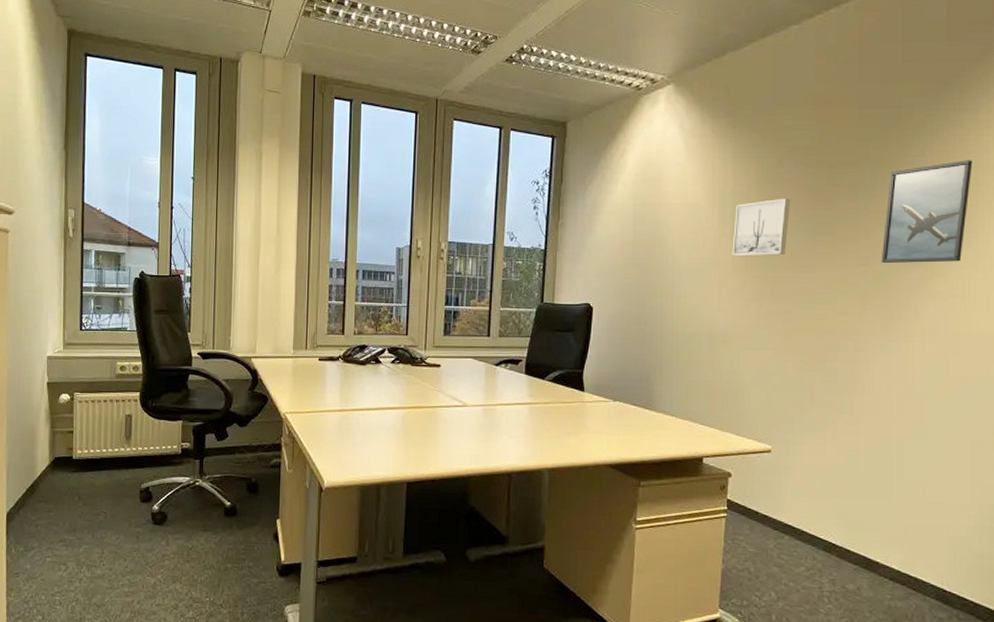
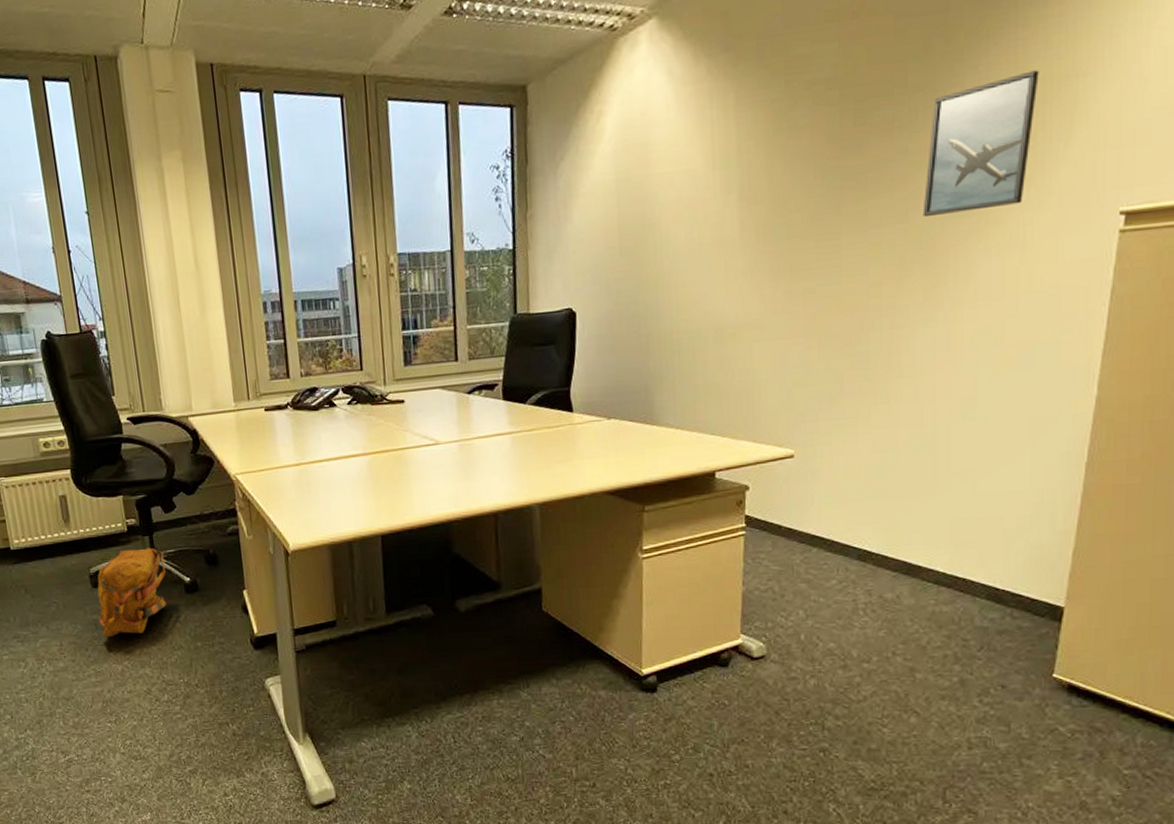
backpack: none [141,470,211,551] -> present [97,547,167,638]
wall art: present [732,198,791,257] -> none [739,148,810,231]

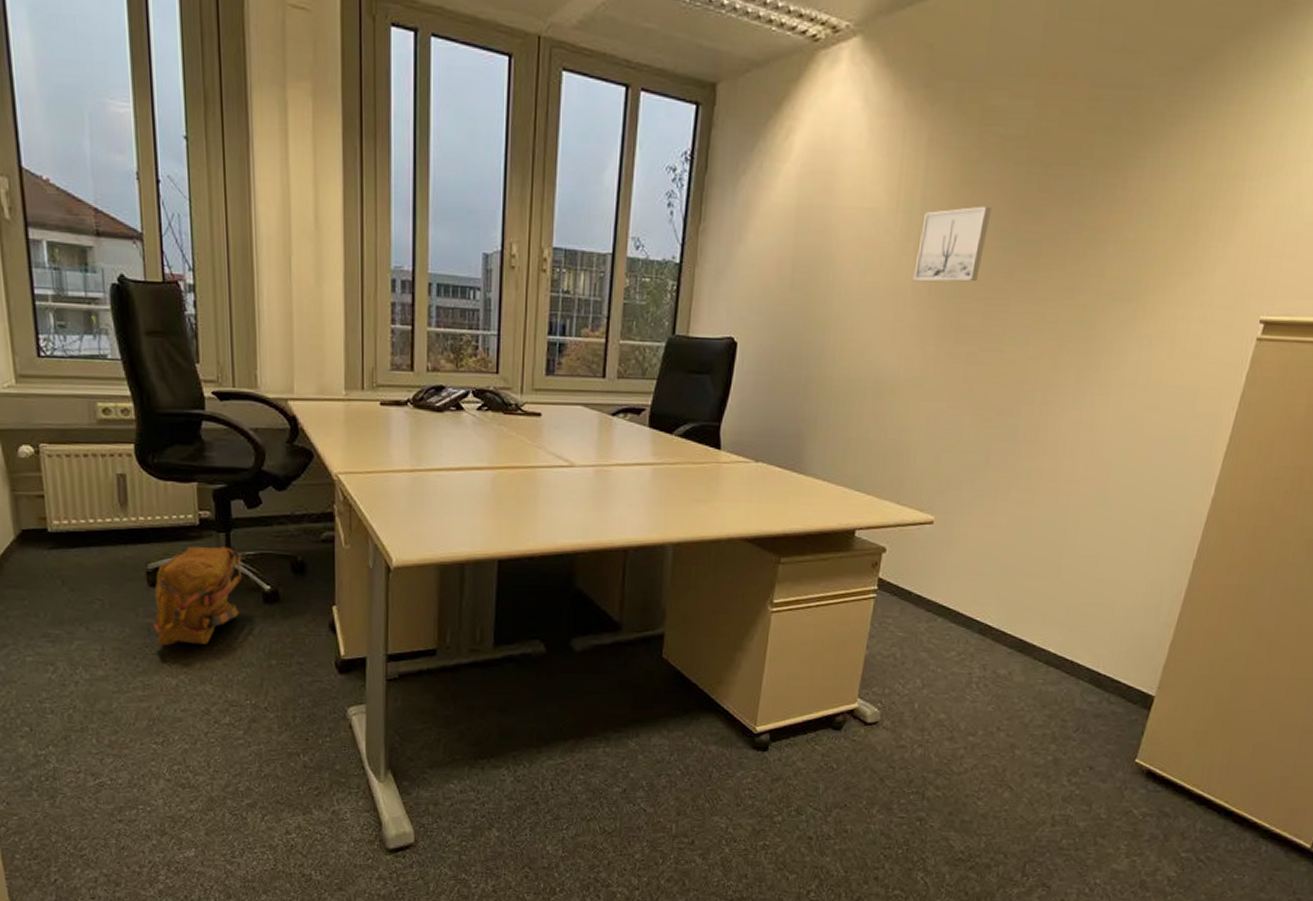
wall art: none [739,148,810,231] -> present [913,206,992,282]
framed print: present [922,70,1039,217] -> none [1087,165,1213,298]

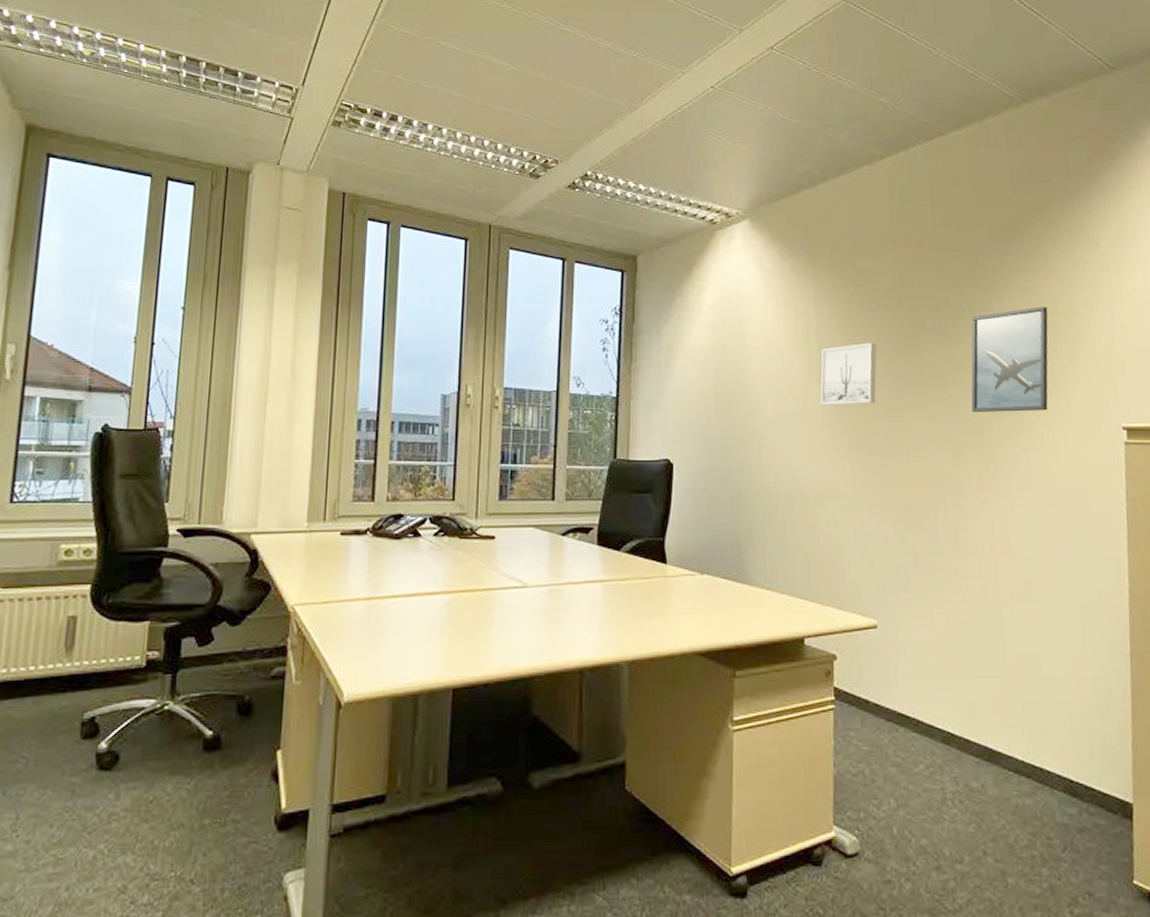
backpack: present [153,545,242,646] -> none [79,689,187,809]
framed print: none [1087,165,1213,298] -> present [971,306,1048,413]

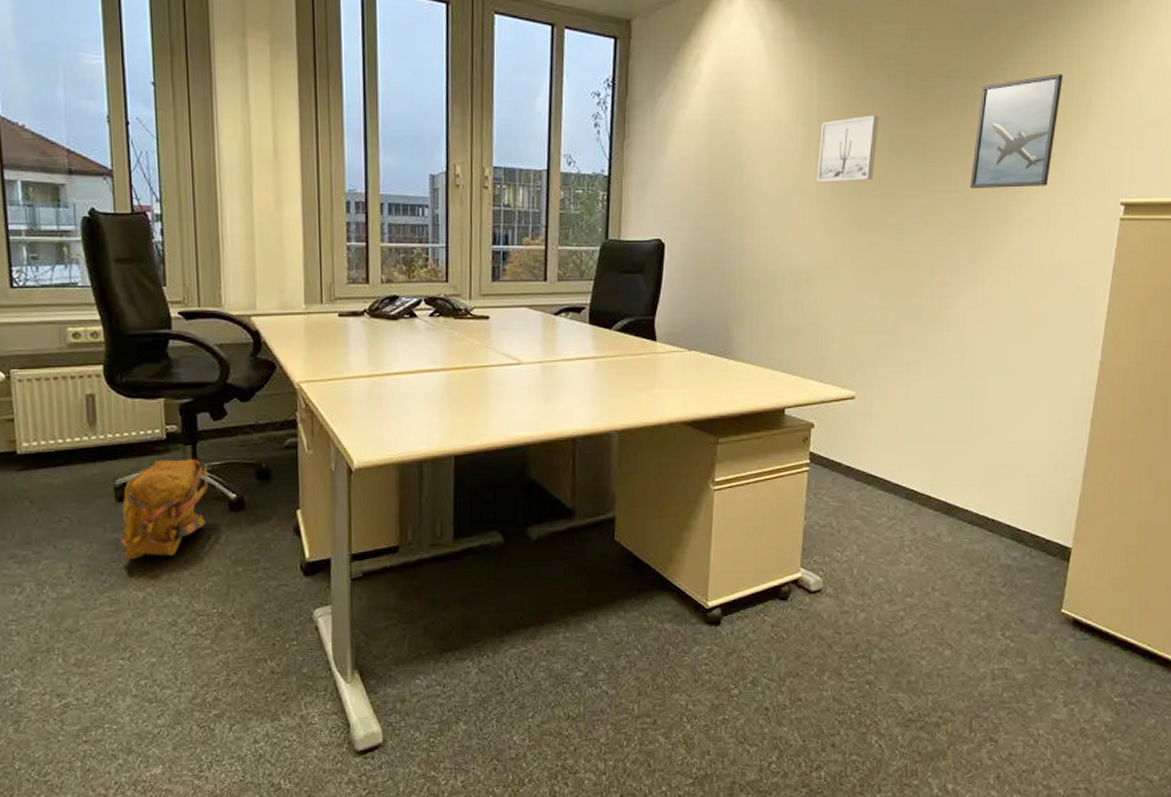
backpack: none [79,689,187,809] -> present [121,458,208,560]

